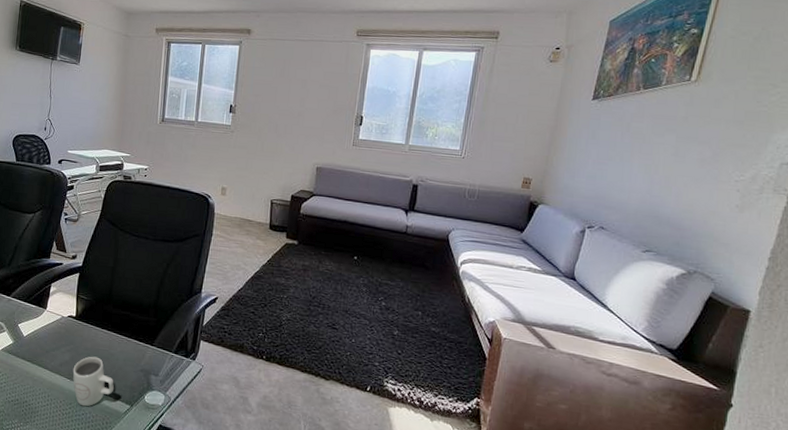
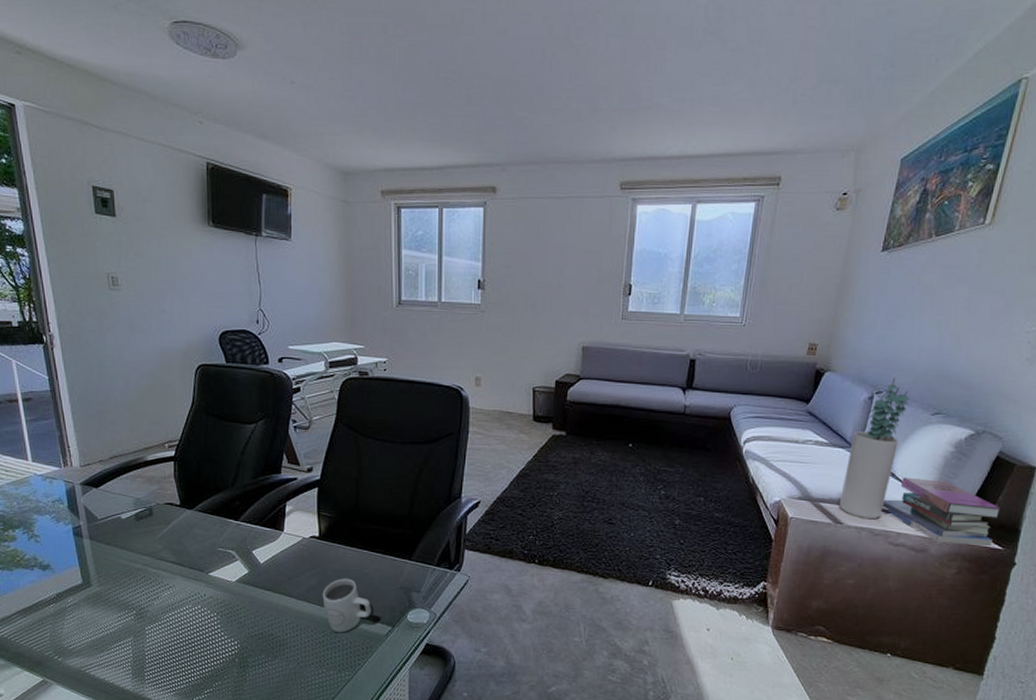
vase: none [551,215,621,348] -> present [839,378,910,520]
books: none [594,309,715,386] -> present [882,477,1001,547]

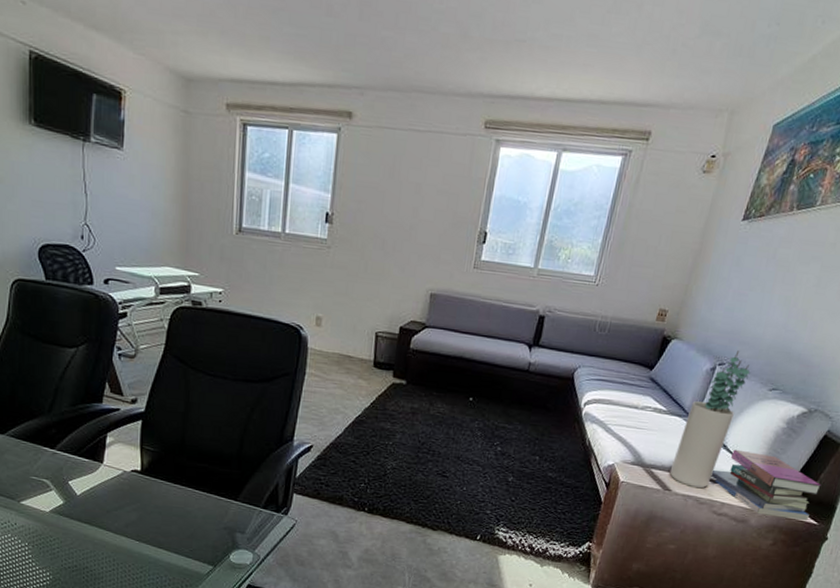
mug: present [322,578,372,633] -> none [142,515,194,570]

